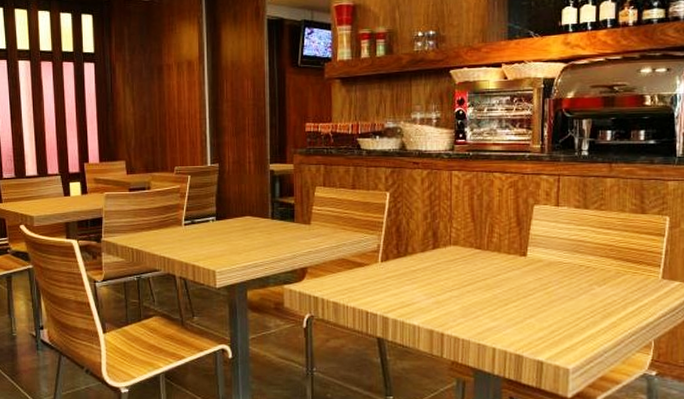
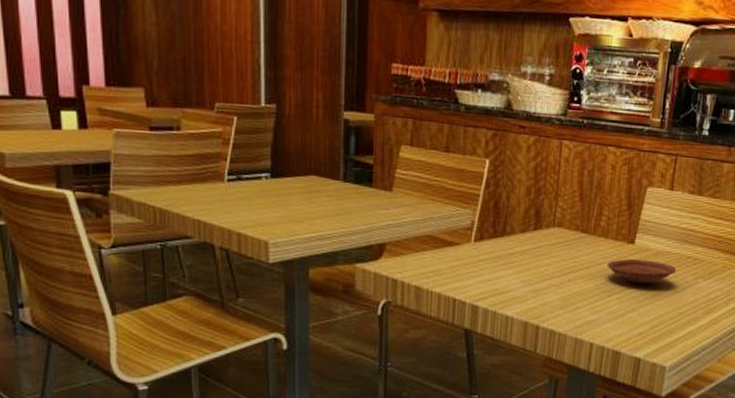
plate: none [502,270,570,291] -> present [607,259,677,283]

